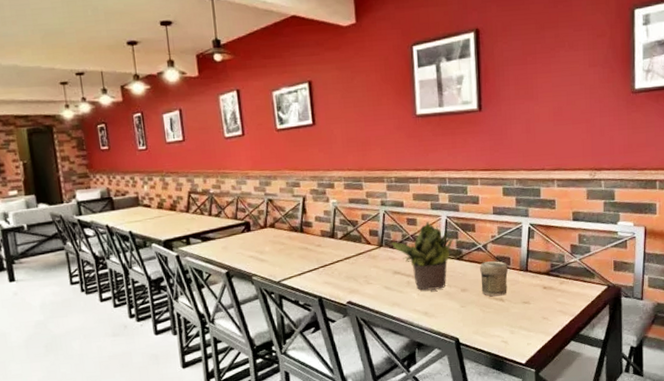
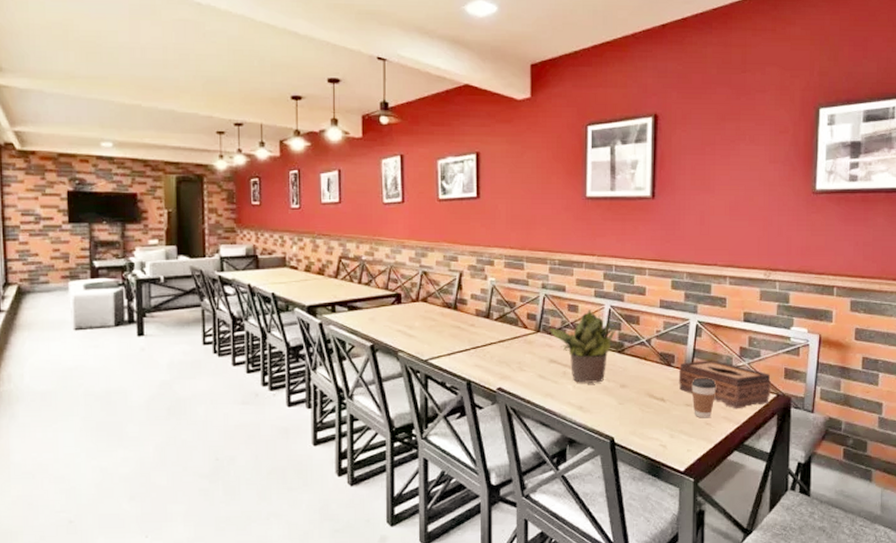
jar: present [480,261,509,297] -> none [642,358,672,396]
tissue box: none [515,259,602,303] -> present [678,360,771,409]
coffee cup: none [527,276,551,314] -> present [691,378,717,418]

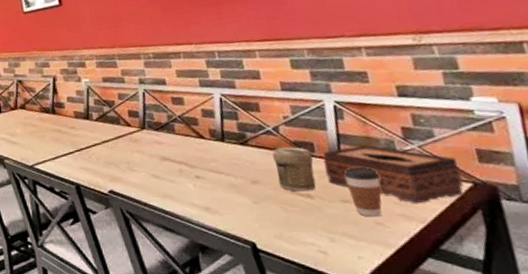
potted plant: present [547,309,619,383] -> none [153,100,235,181]
jar: none [642,358,672,396] -> present [272,147,316,192]

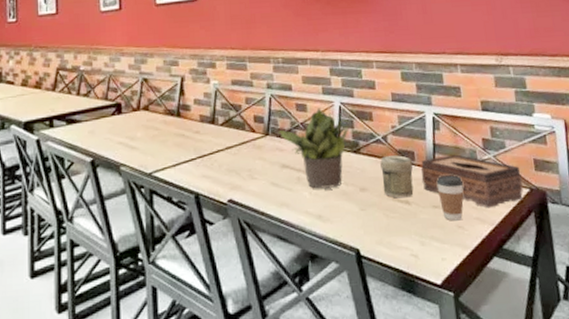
potted plant: none [153,100,235,181] -> present [276,108,351,189]

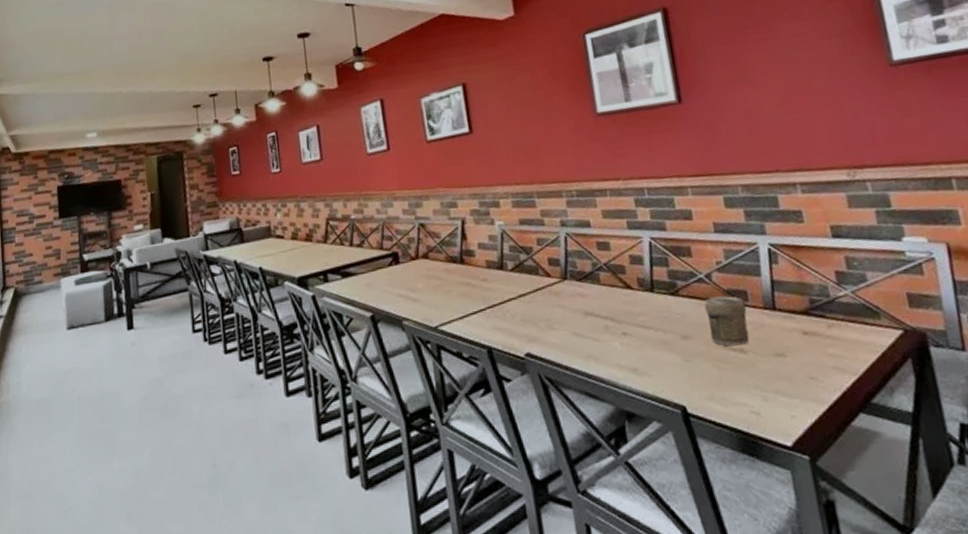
potted plant: present [276,108,351,189] -> none [575,245,666,338]
tissue box: present [421,154,524,209] -> none [756,292,895,355]
coffee cup: present [436,175,464,221] -> none [777,316,816,371]

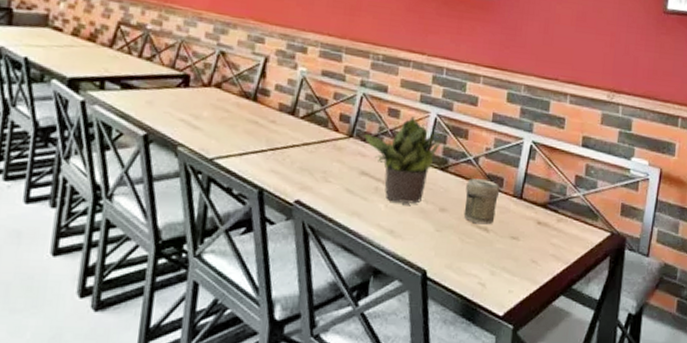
potted plant: none [575,245,666,338] -> present [361,116,445,204]

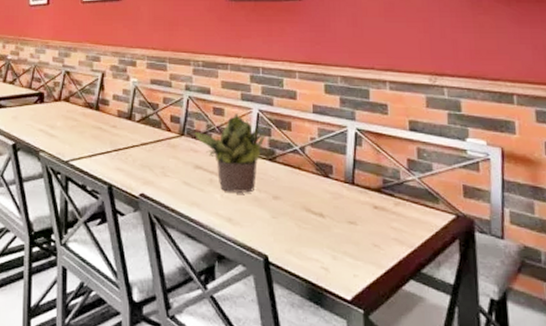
jar: present [463,178,500,225] -> none [296,167,331,211]

